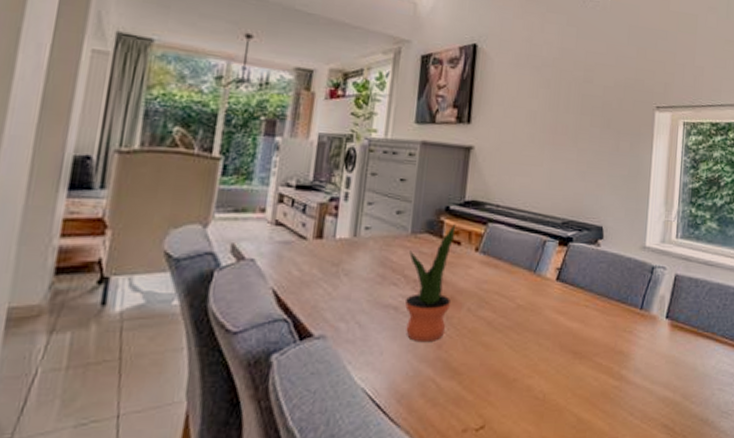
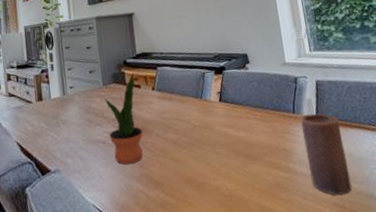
candle: none [643,313,691,415] -> present [300,113,352,195]

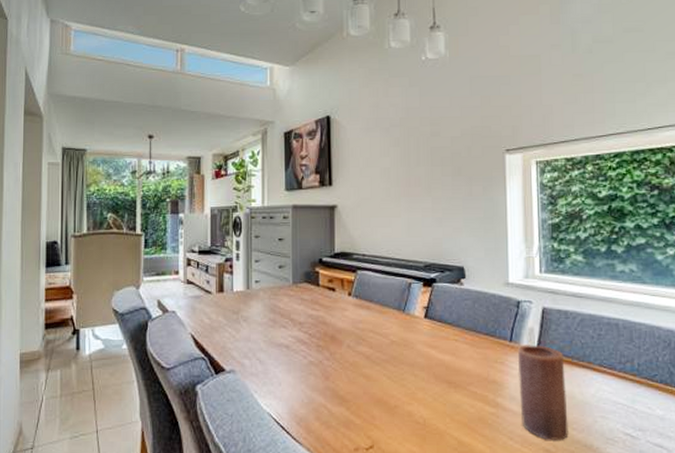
potted plant: present [105,73,143,165] -> none [293,274,333,375]

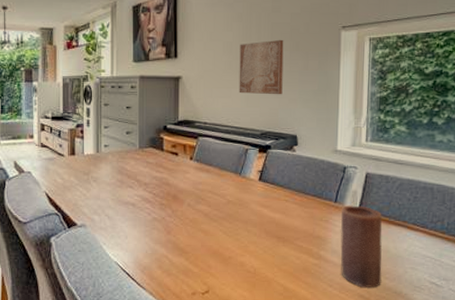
wall art: none [398,164,446,224] -> present [239,39,284,95]

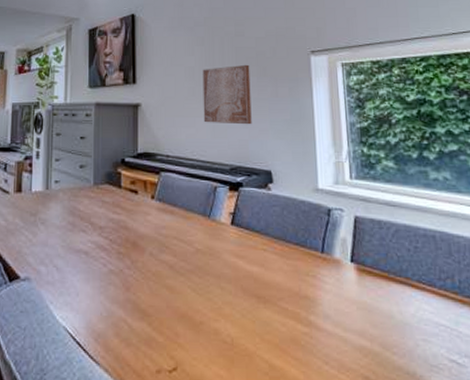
candle: present [340,205,383,287] -> none [330,256,389,366]

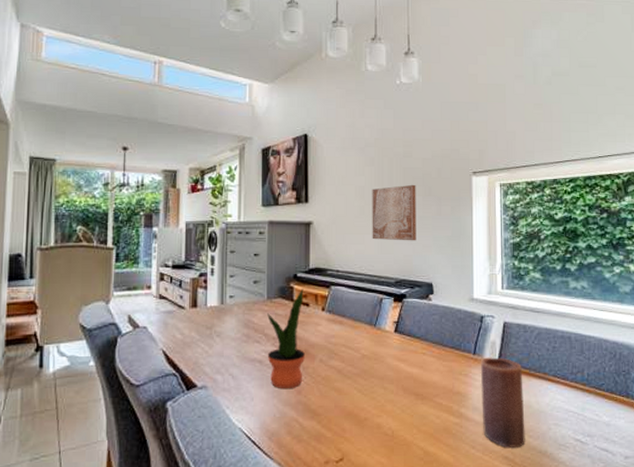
potted plant: none [94,175,135,285] -> present [267,289,306,389]
candle: none [330,256,389,366] -> present [480,357,525,448]

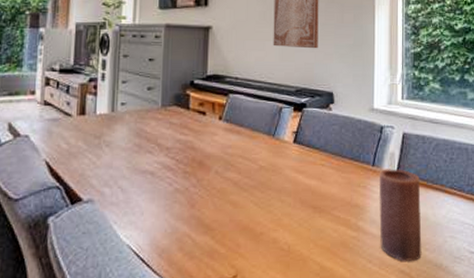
potted plant: present [267,289,306,389] -> none [160,97,201,203]

